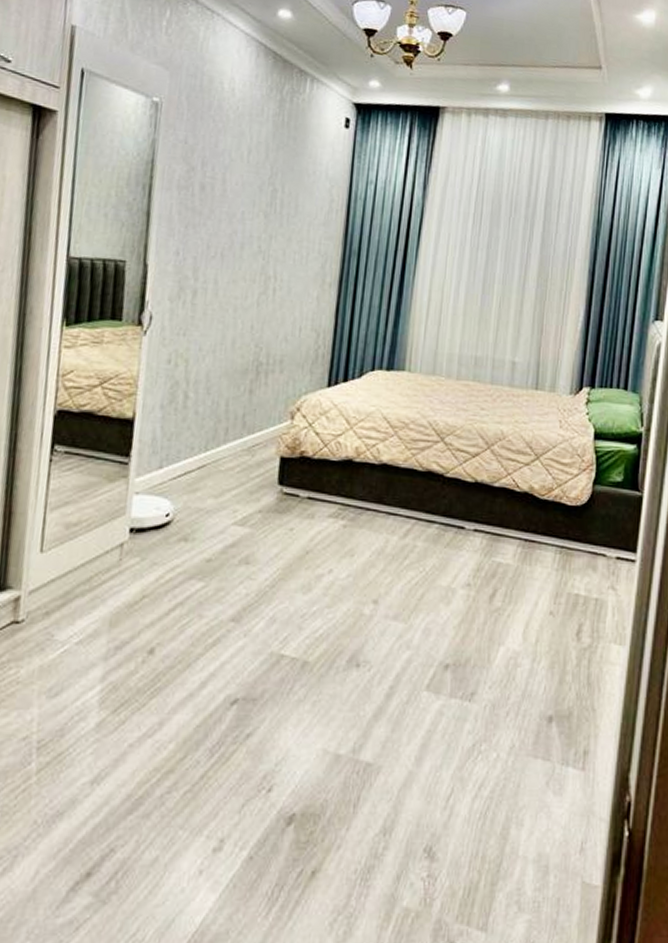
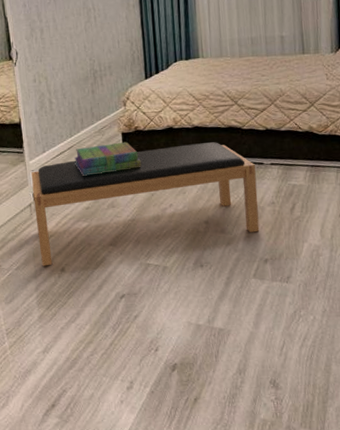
bench: none [120,486,453,643] -> present [31,142,260,266]
stack of books: none [203,469,300,512] -> present [74,141,141,176]

